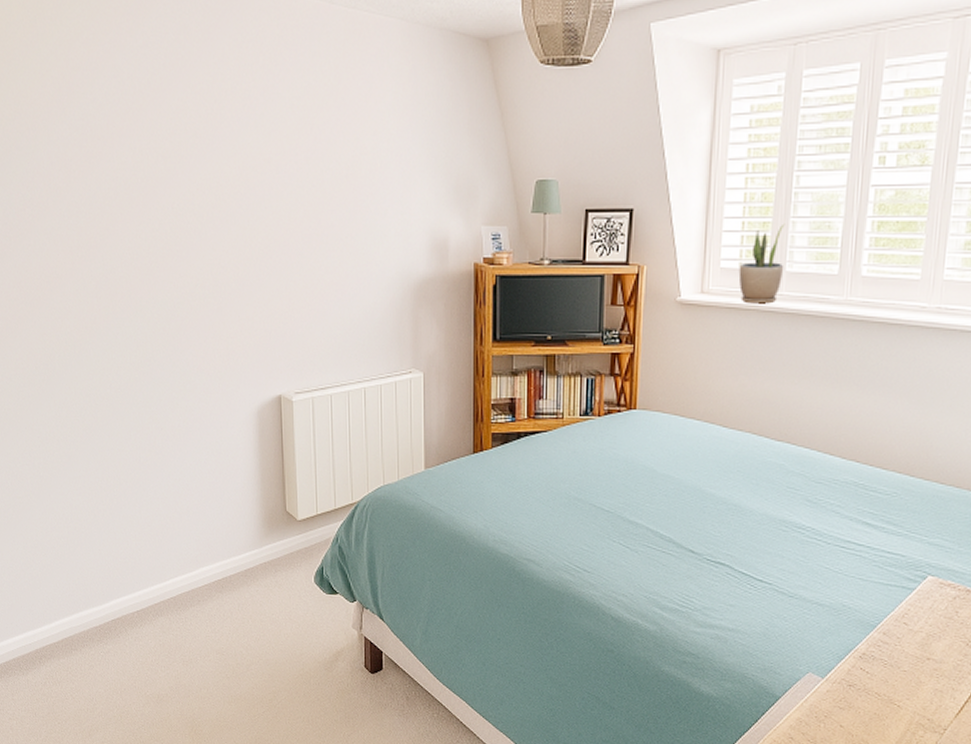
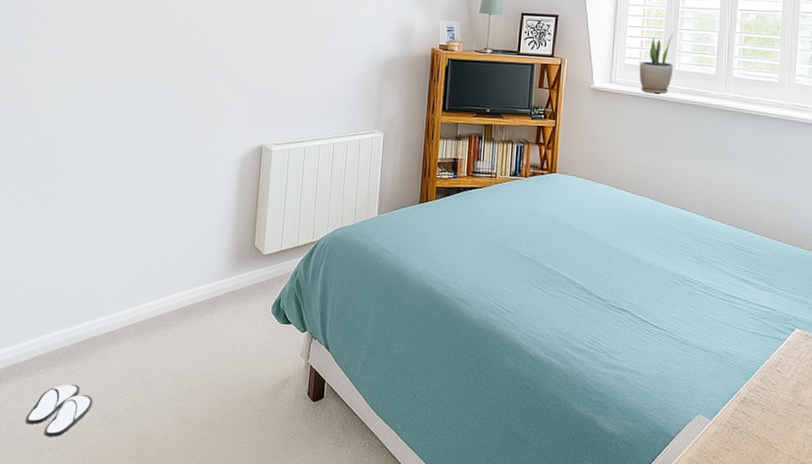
slippers: none [66,665,135,717] -> present [25,384,93,437]

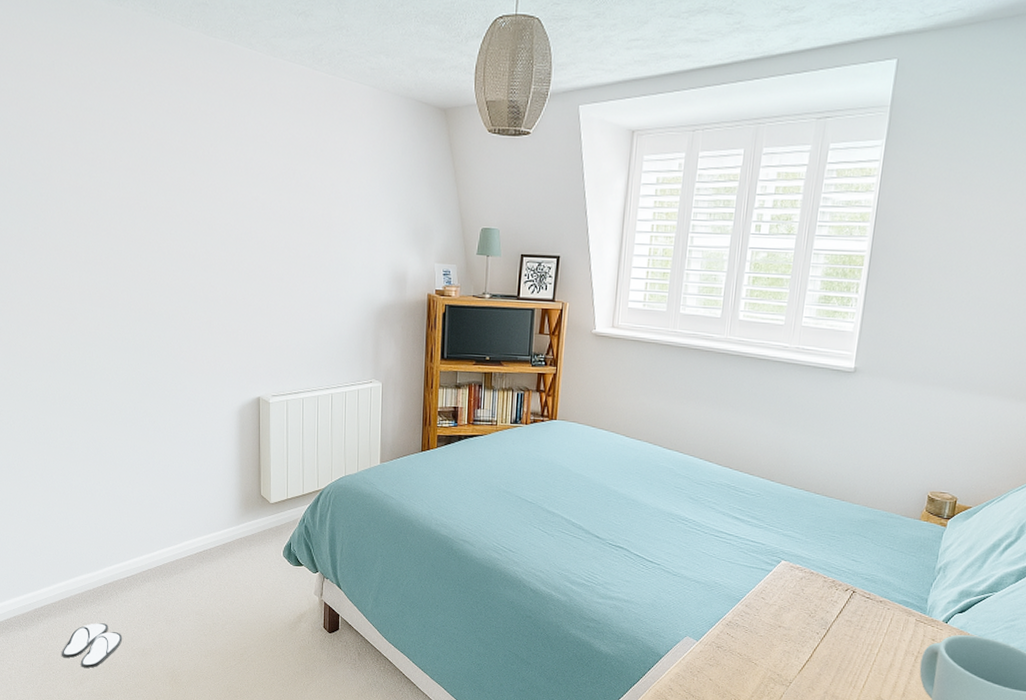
potted plant: present [639,33,674,94] -> none [642,274,681,339]

